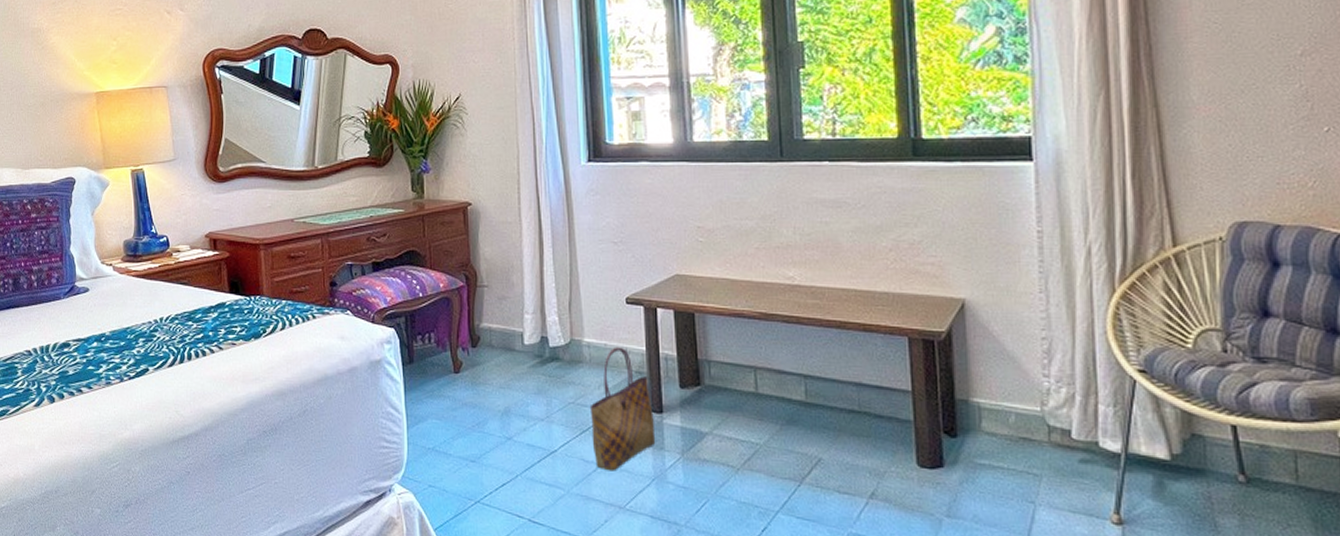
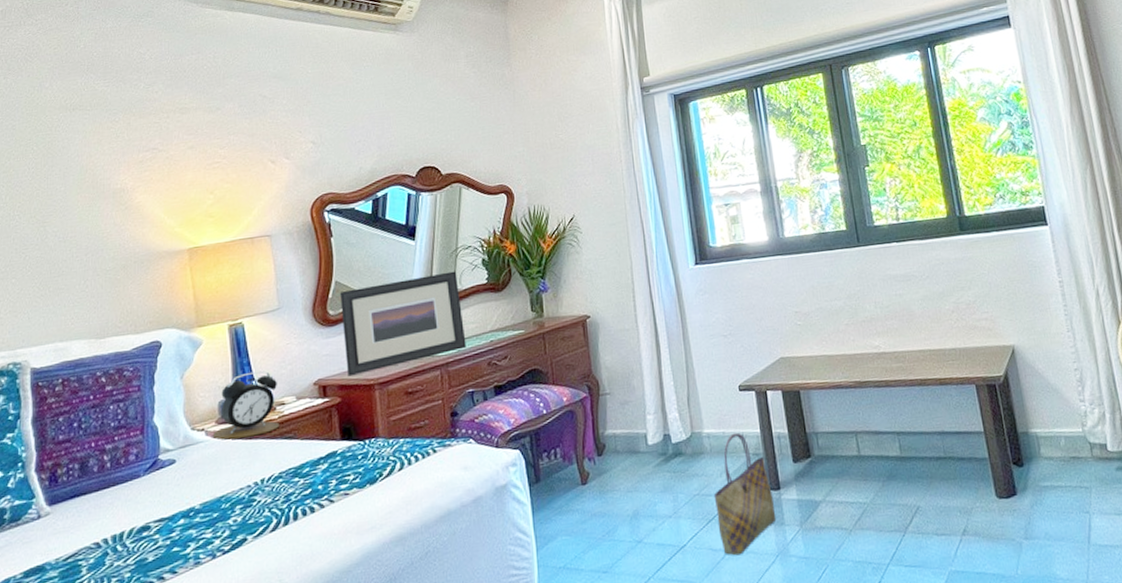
alarm clock: none [120,217,175,277] -> present [213,371,279,440]
picture frame: none [229,141,347,233] -> present [339,271,467,377]

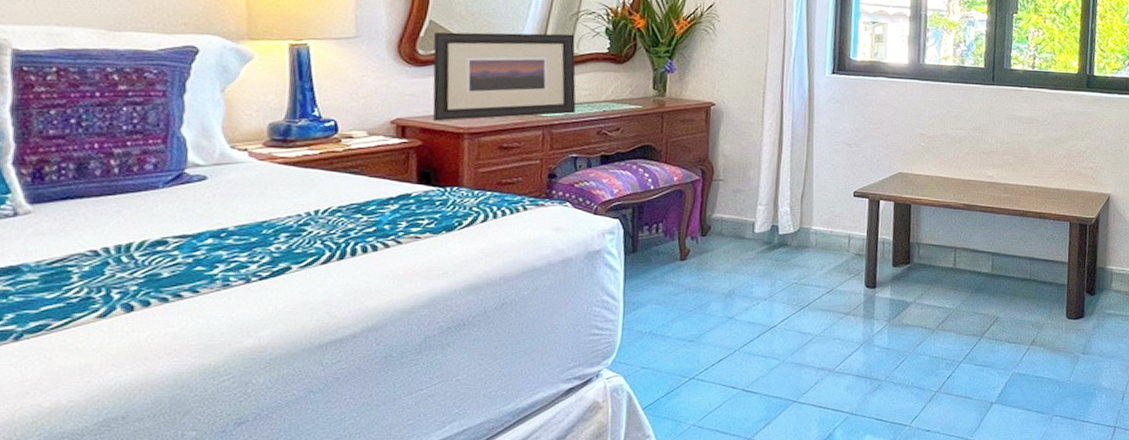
alarm clock: present [213,371,279,440] -> none [258,98,346,166]
tote bag: present [713,432,777,556] -> none [810,233,868,340]

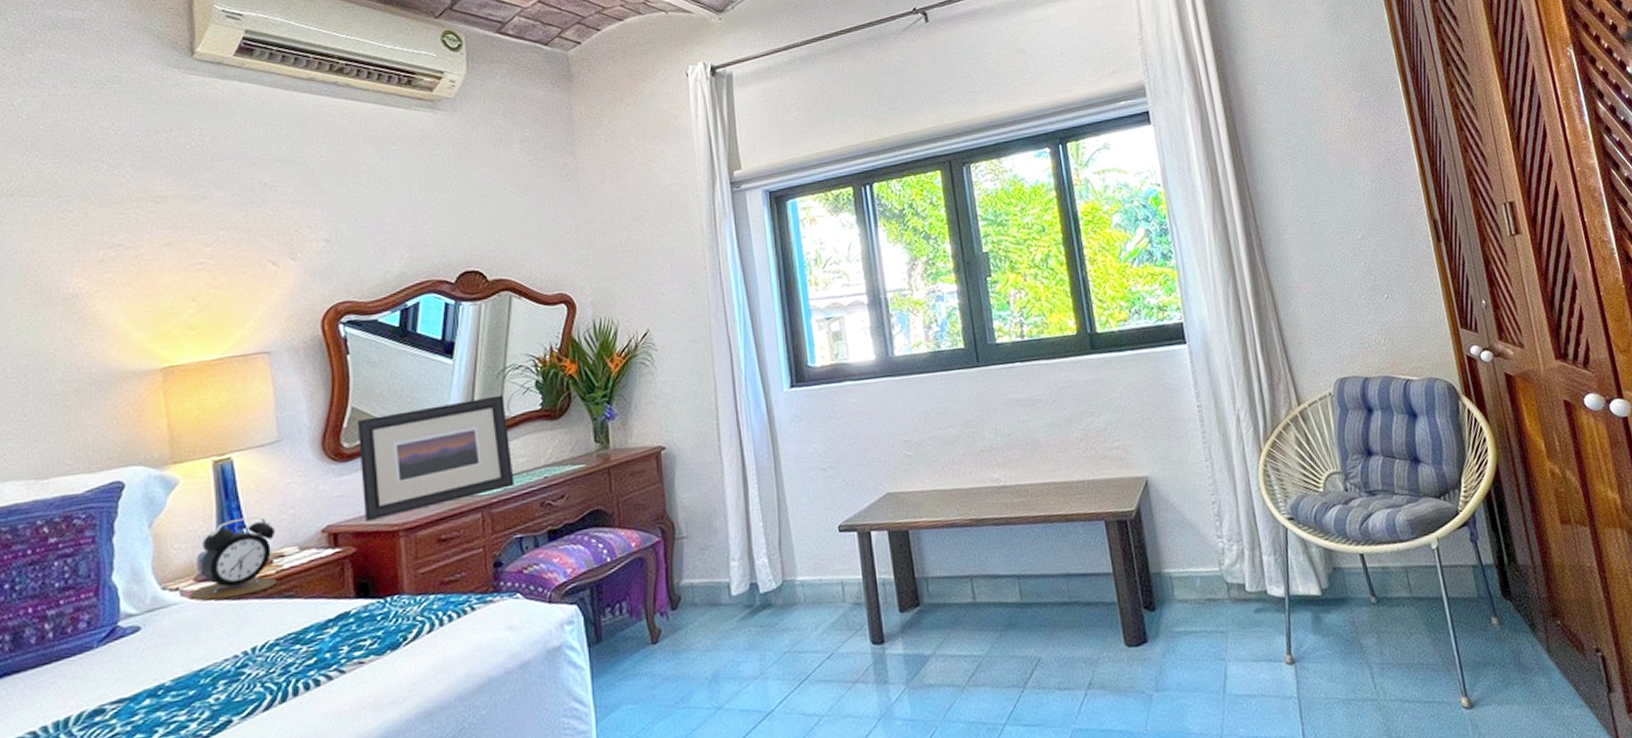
alarm clock: none [258,98,346,166] -> present [191,516,276,601]

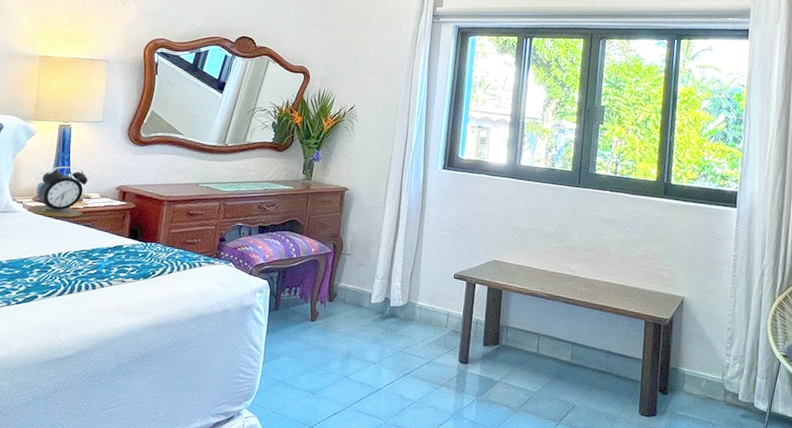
picture frame: present [357,395,515,522] -> none [145,120,250,190]

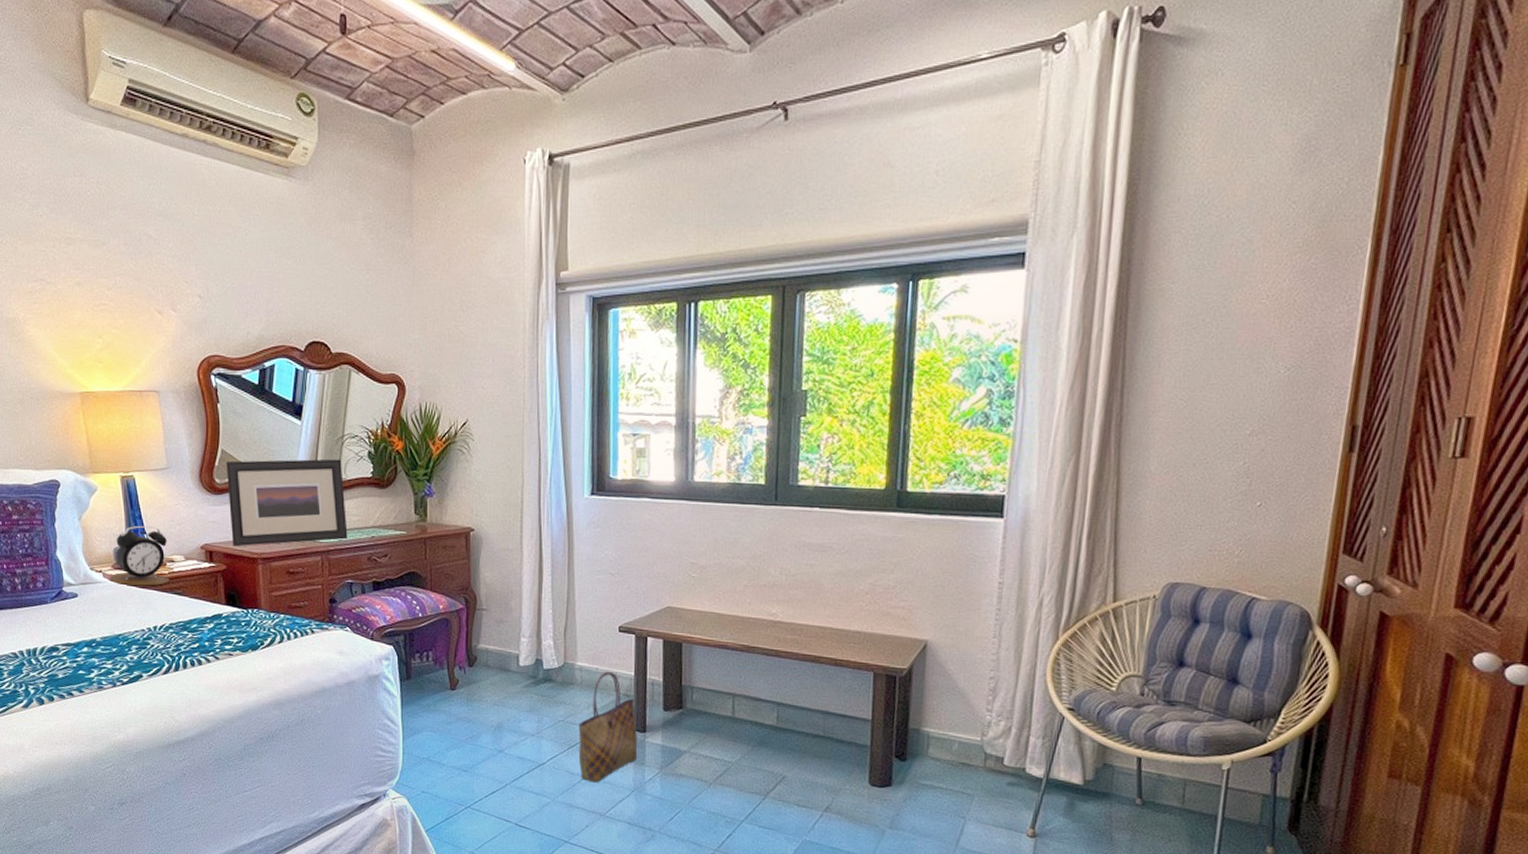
picture frame: none [145,120,250,190] -> present [226,459,348,547]
tote bag: none [410,310,461,407] -> present [578,671,638,783]

